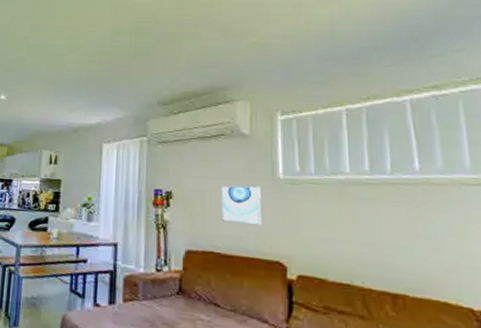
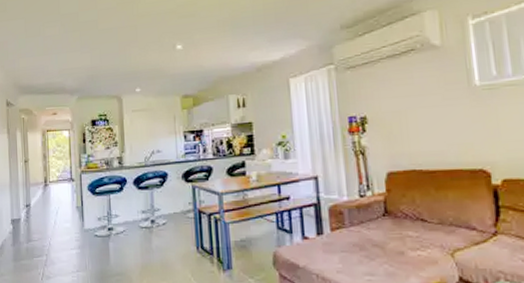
wall art: present [221,185,261,226] -> none [416,97,461,139]

